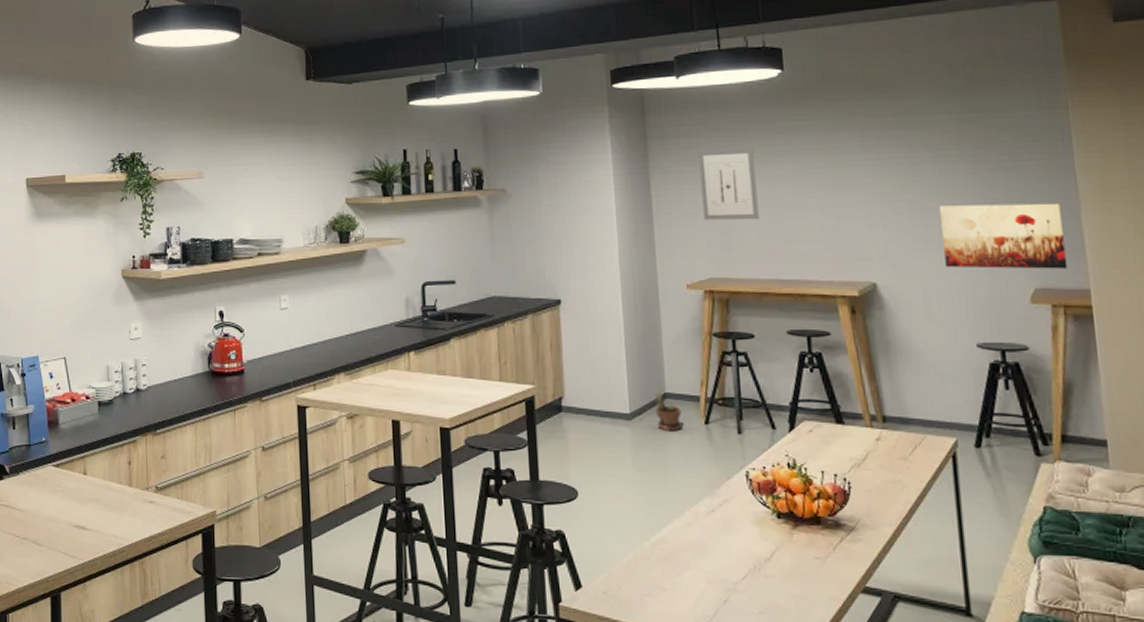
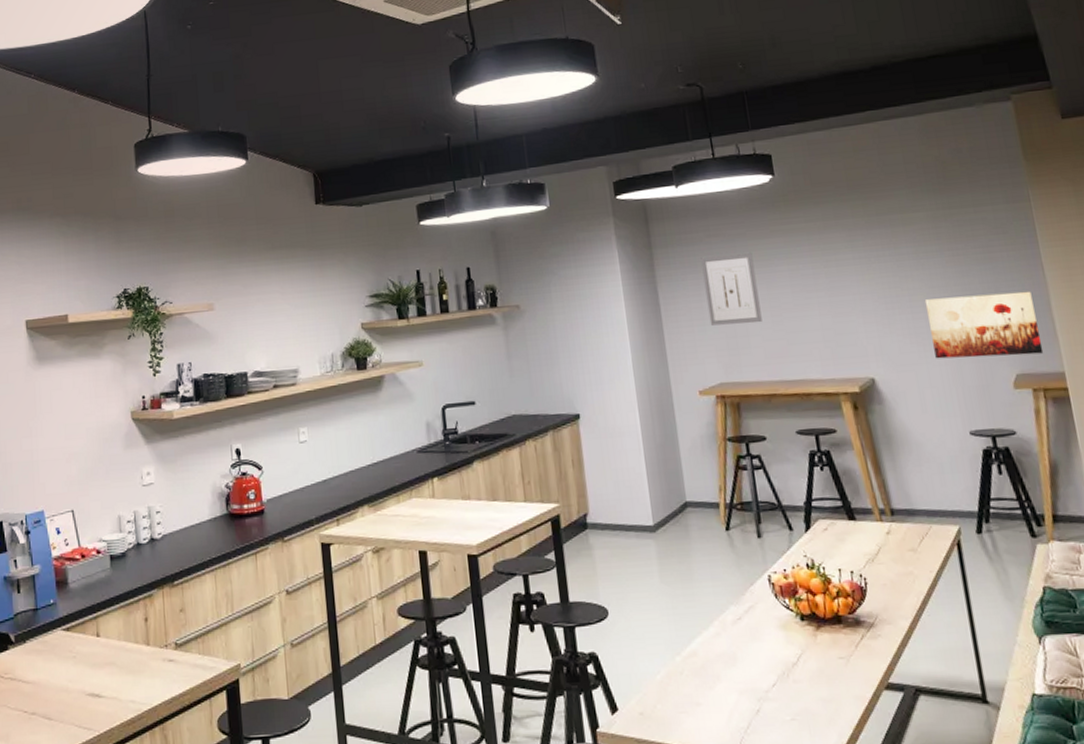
potted plant: present [655,391,683,432] -> none [676,500,705,541]

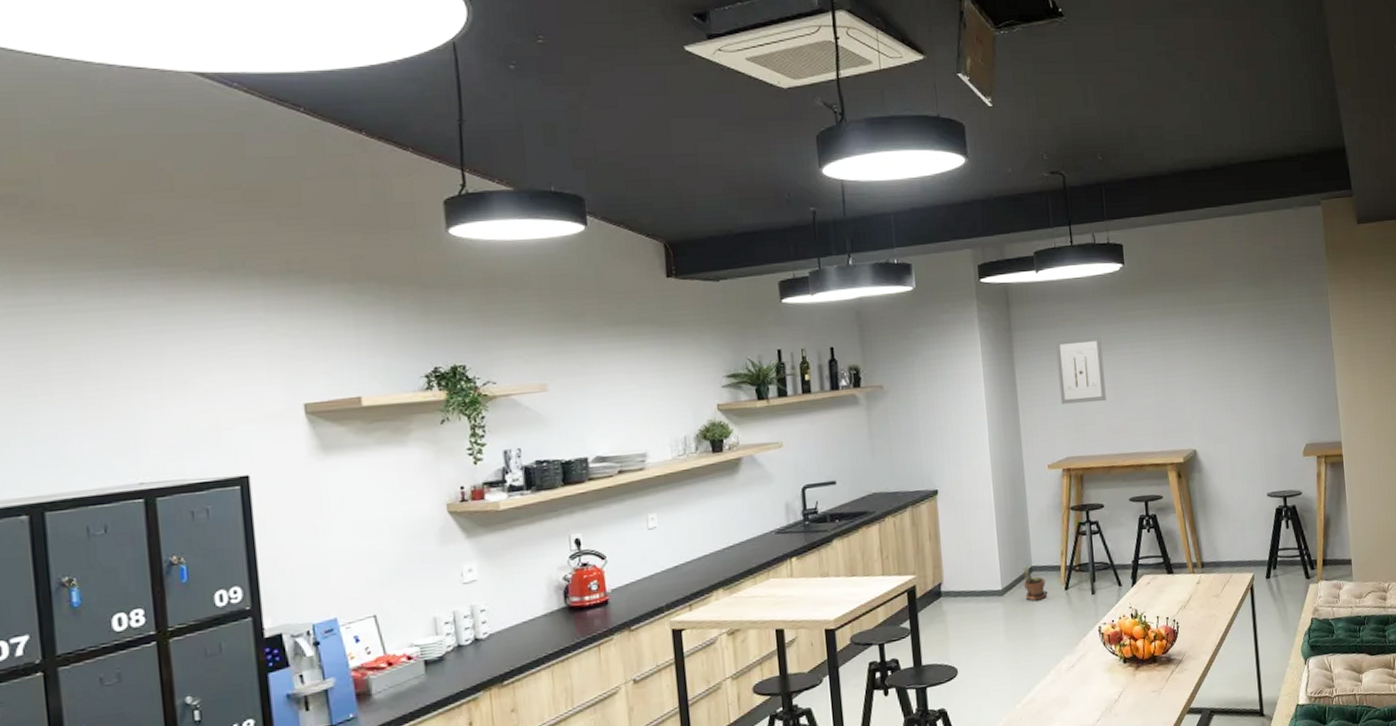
potted plant: none [676,500,705,541] -> present [1023,565,1047,602]
wall art: present [924,291,1044,359] -> none [1240,372,1328,432]

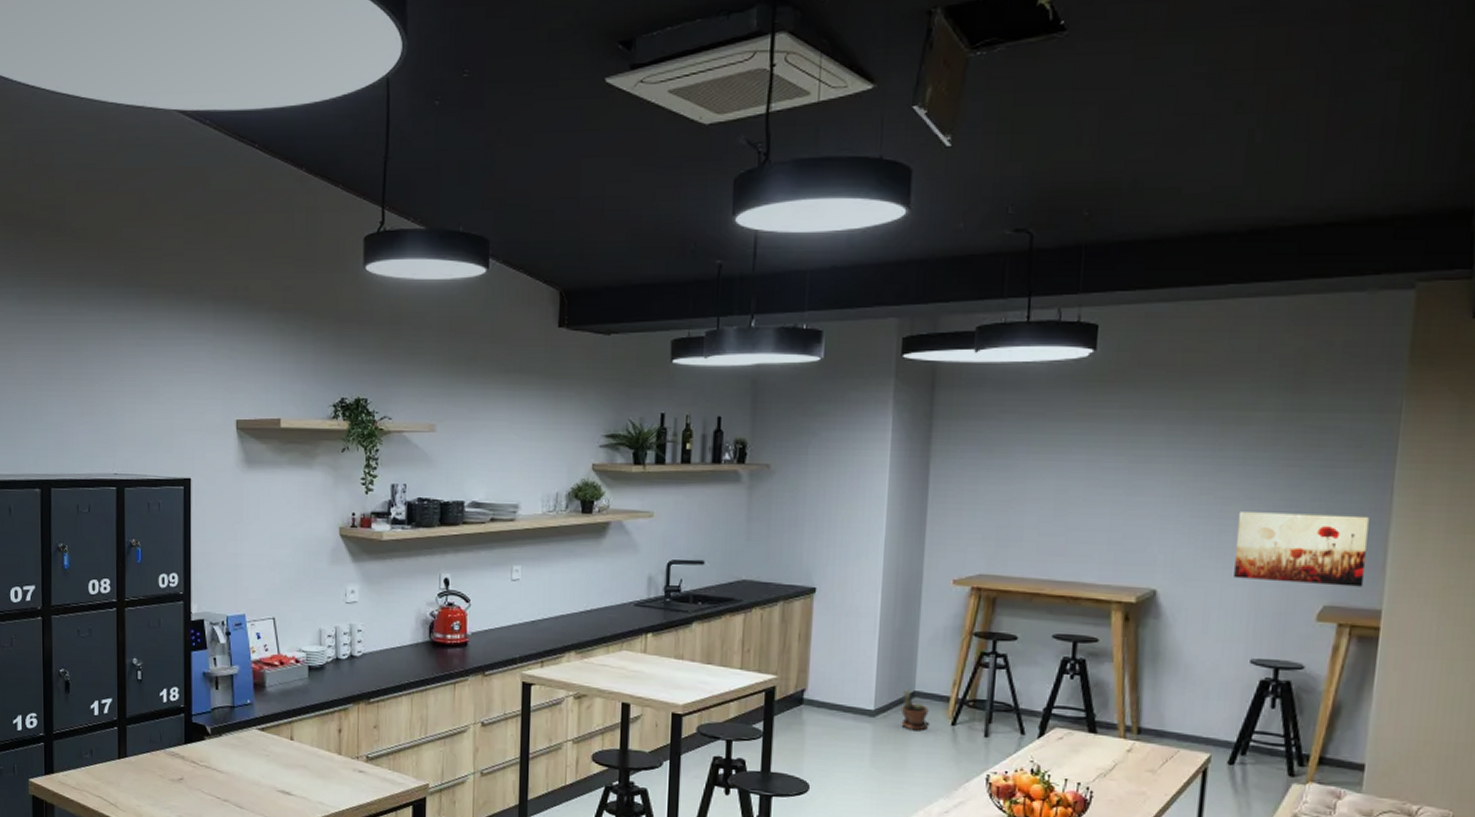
wall art: present [1055,335,1106,404] -> none [982,434,1049,515]
wall art: none [1240,372,1328,432] -> present [1234,512,1369,587]

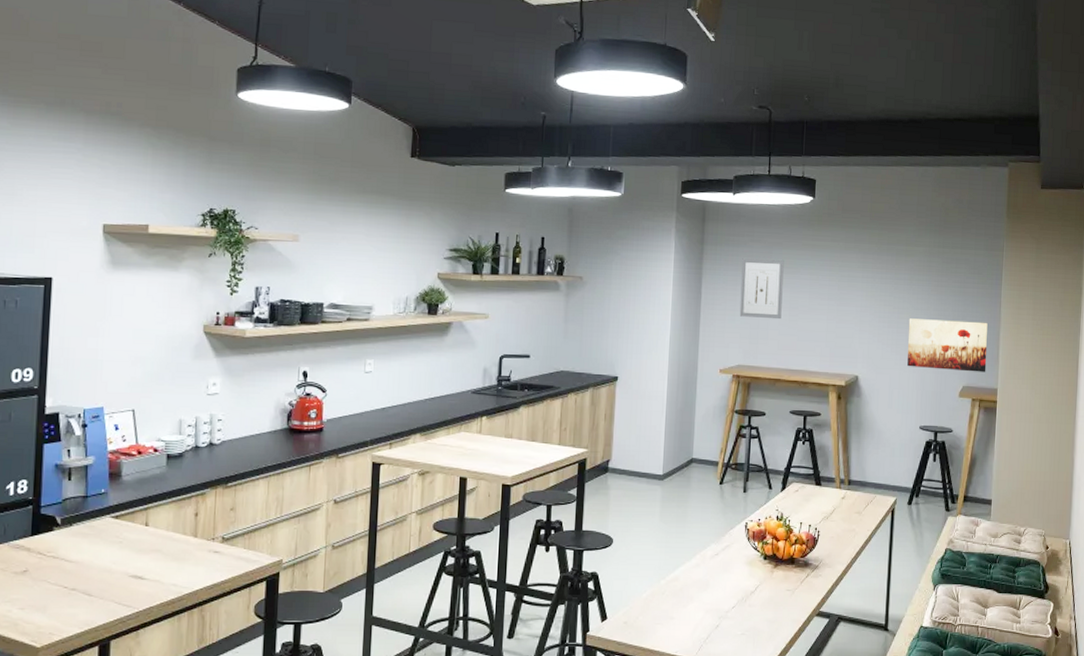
potted plant: present [901,689,929,731] -> none [683,456,703,490]
wall art: none [982,434,1049,515] -> present [739,257,784,320]

